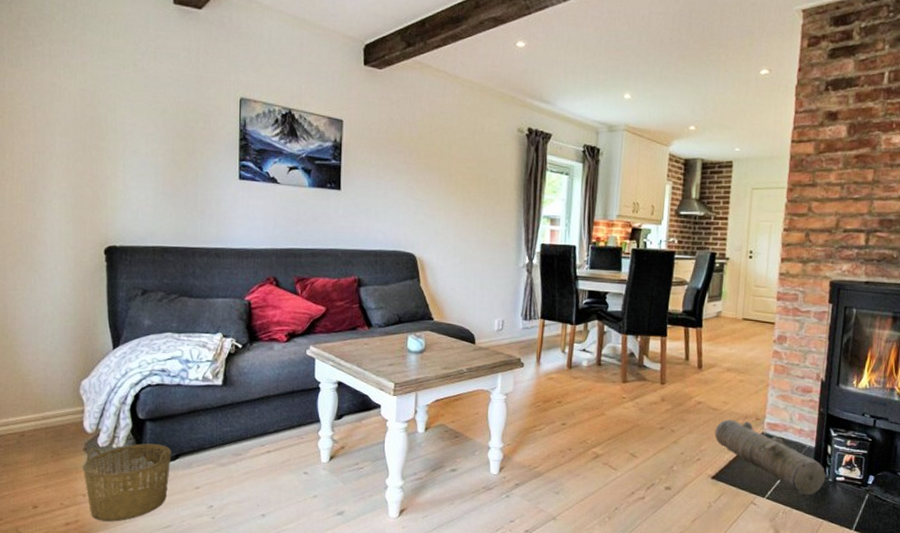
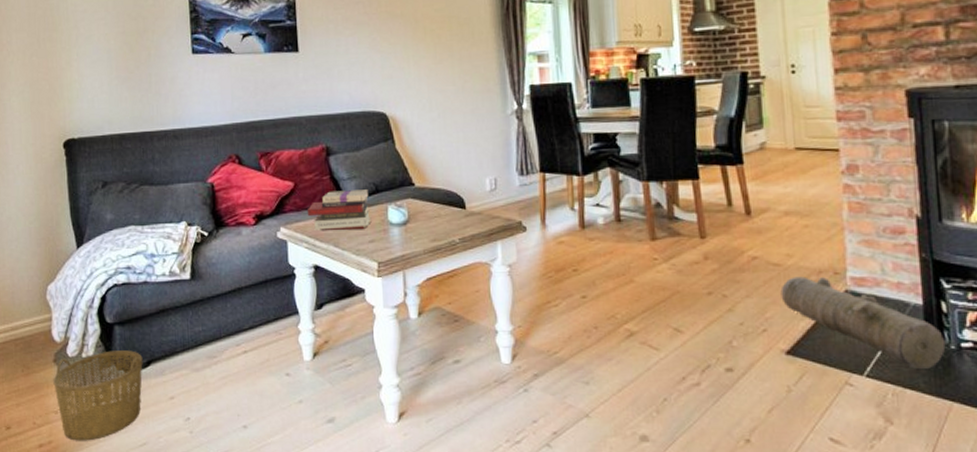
books: none [335,318,393,353] -> present [307,189,372,230]

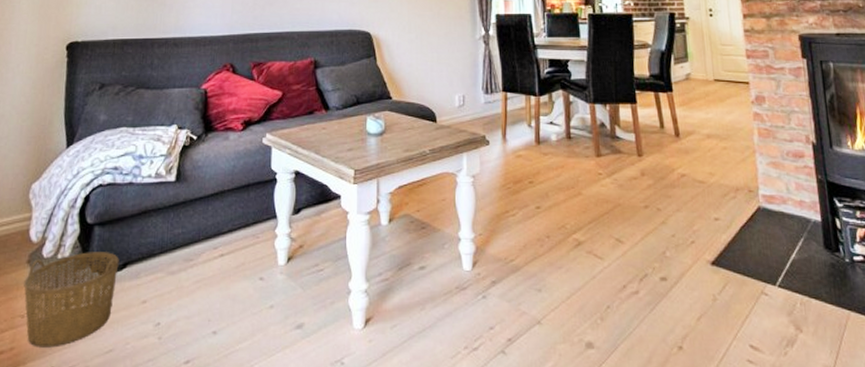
books: present [307,189,372,230] -> none [292,101,351,138]
decorative log: present [780,276,946,369] -> none [705,193,841,280]

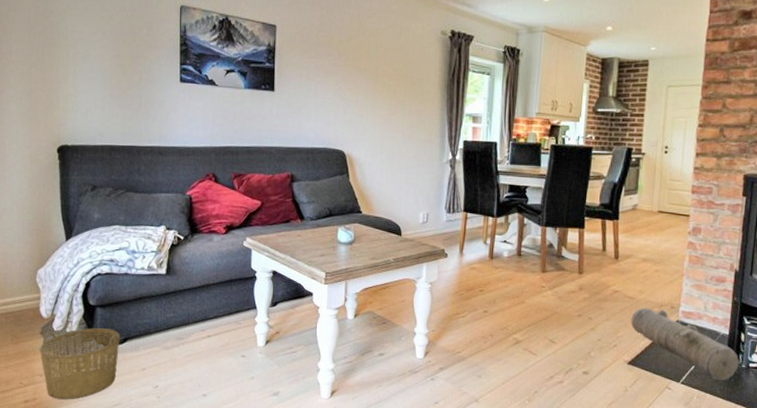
decorative log: none [705,193,841,280] -> present [630,308,740,380]

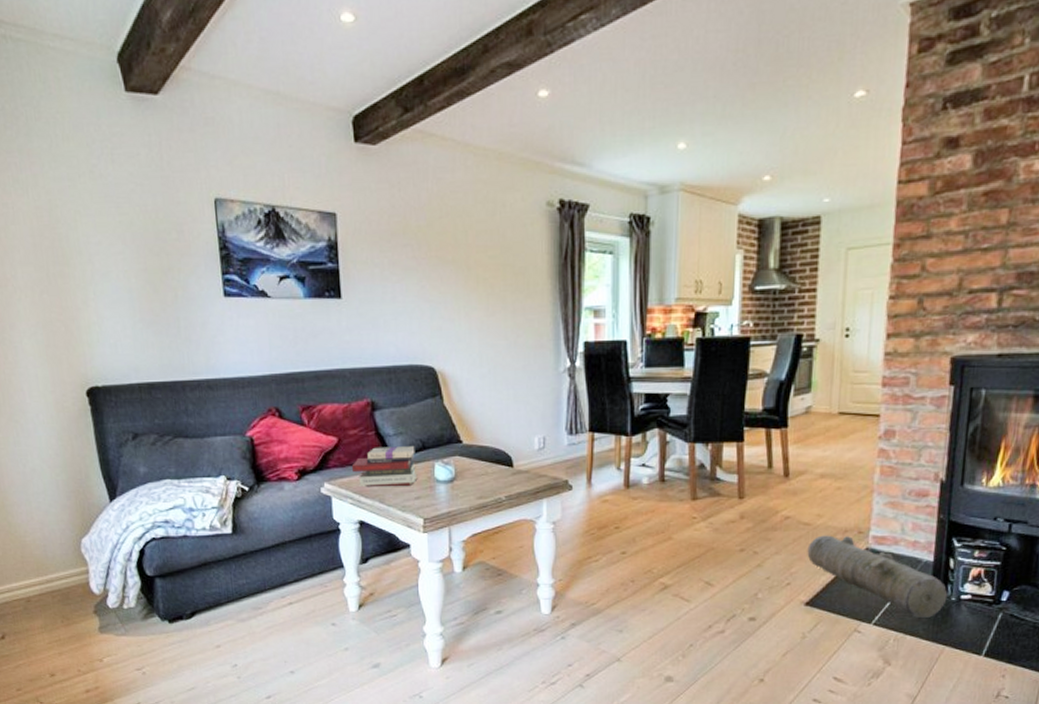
basket: present [39,328,120,400] -> none [95,602,188,686]
books: none [270,211,324,245] -> present [351,446,418,486]

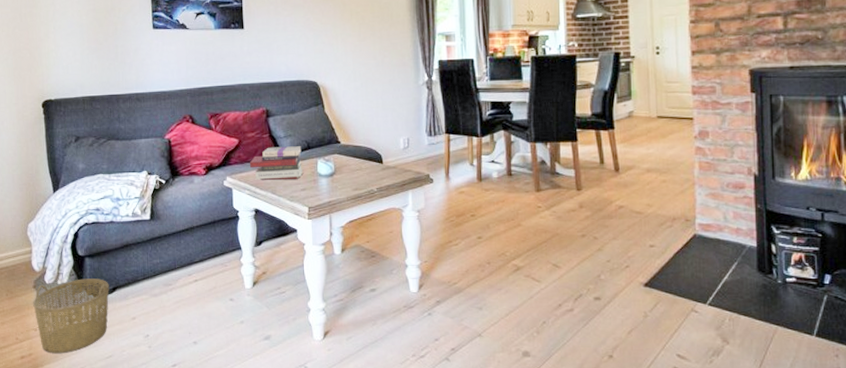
basket: none [95,602,188,686] -> present [33,279,109,354]
decorative log: present [807,535,948,618] -> none [641,223,774,299]

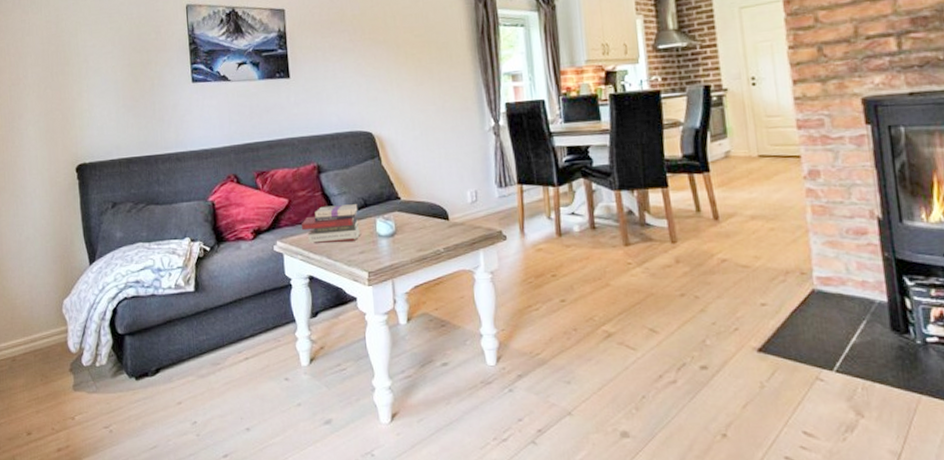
basket: present [33,279,109,354] -> none [69,359,152,445]

